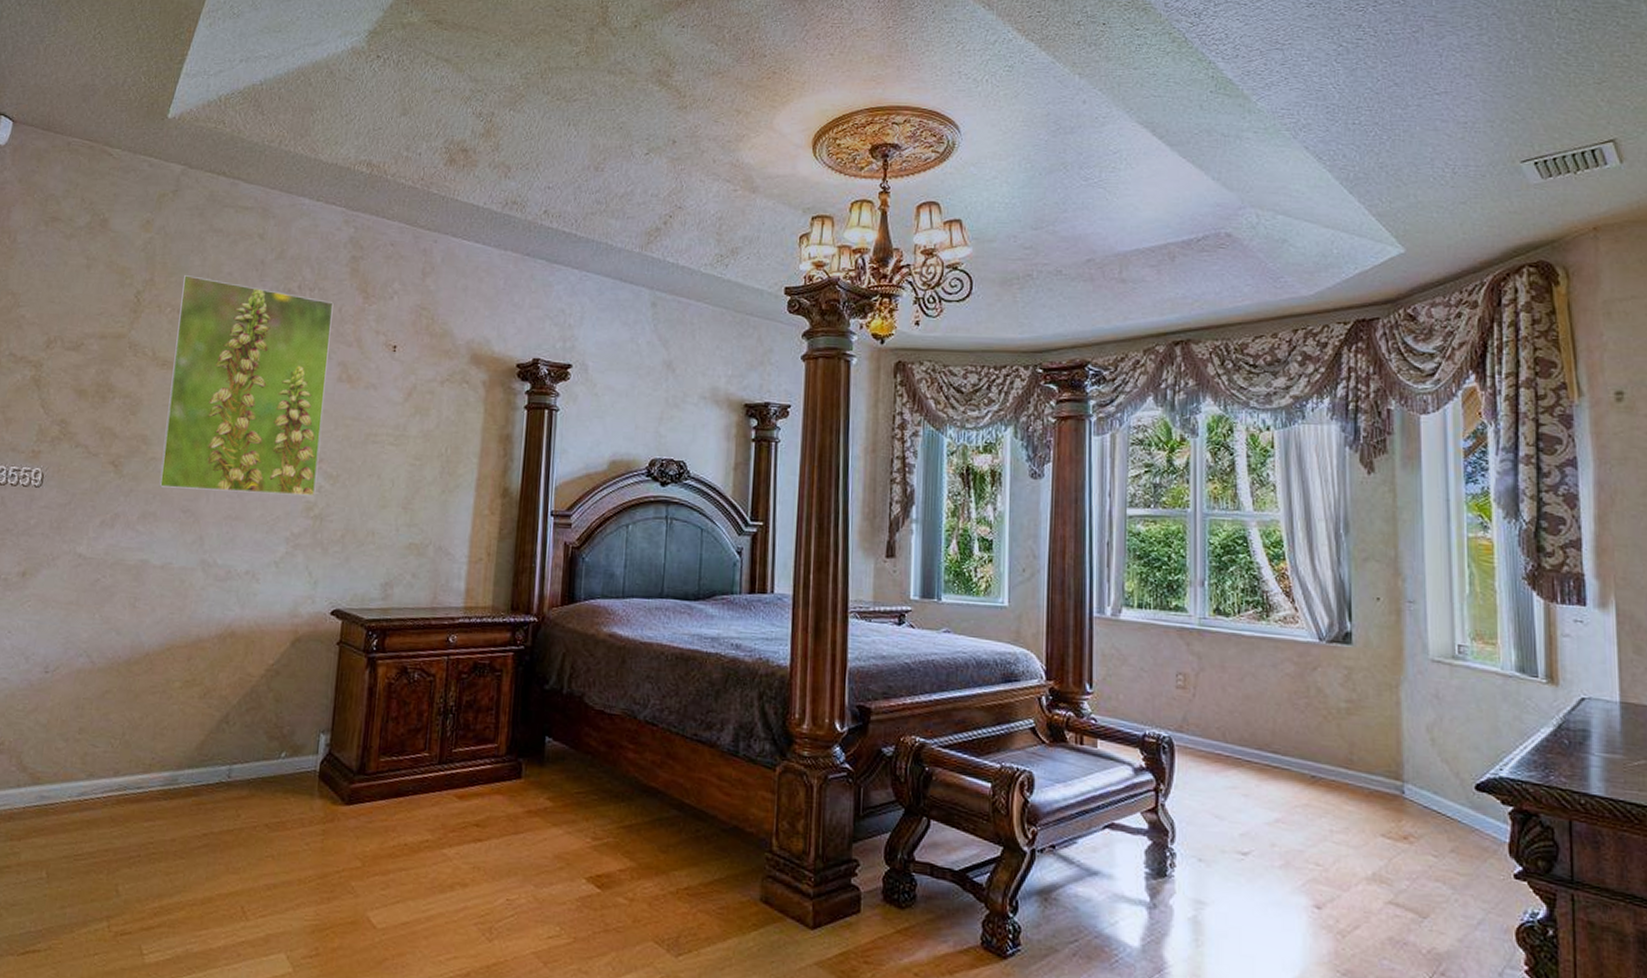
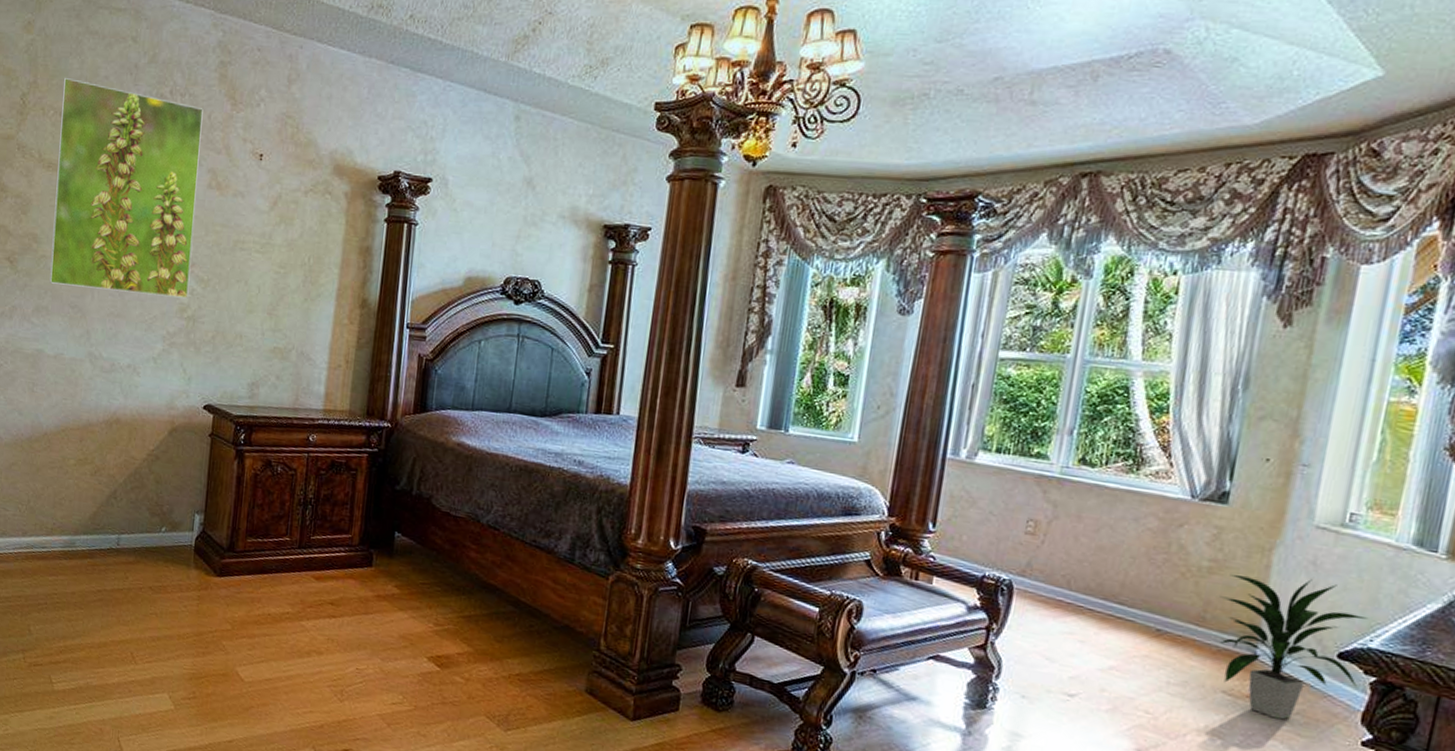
indoor plant: none [1361,711,1500,859] -> present [1219,573,1369,720]

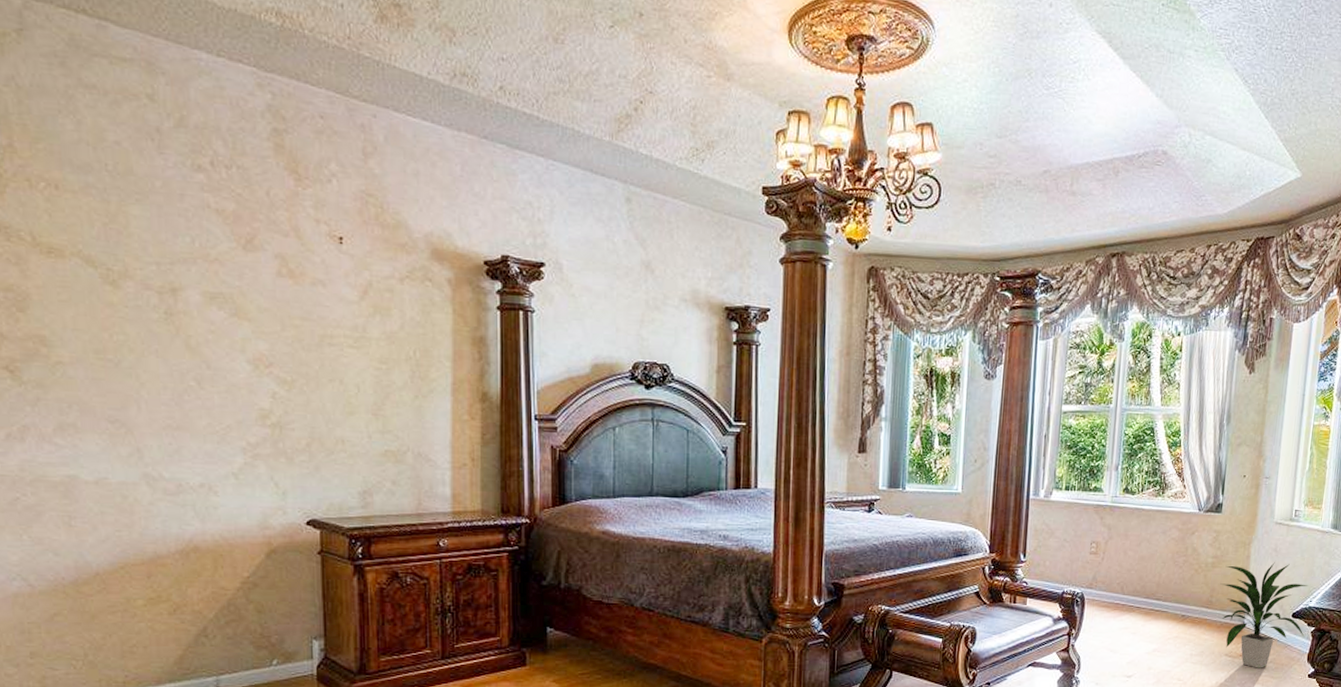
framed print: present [49,77,203,299] -> none [53,140,269,404]

